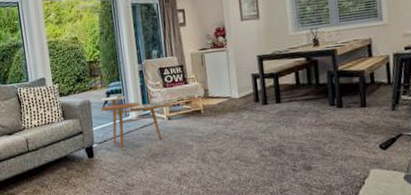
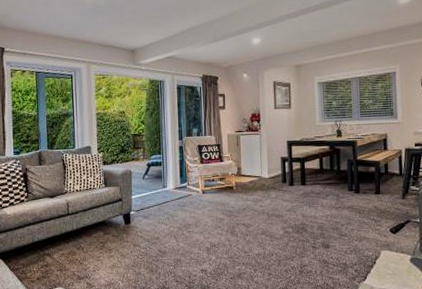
side table: present [100,95,174,149] -> none [140,168,209,218]

